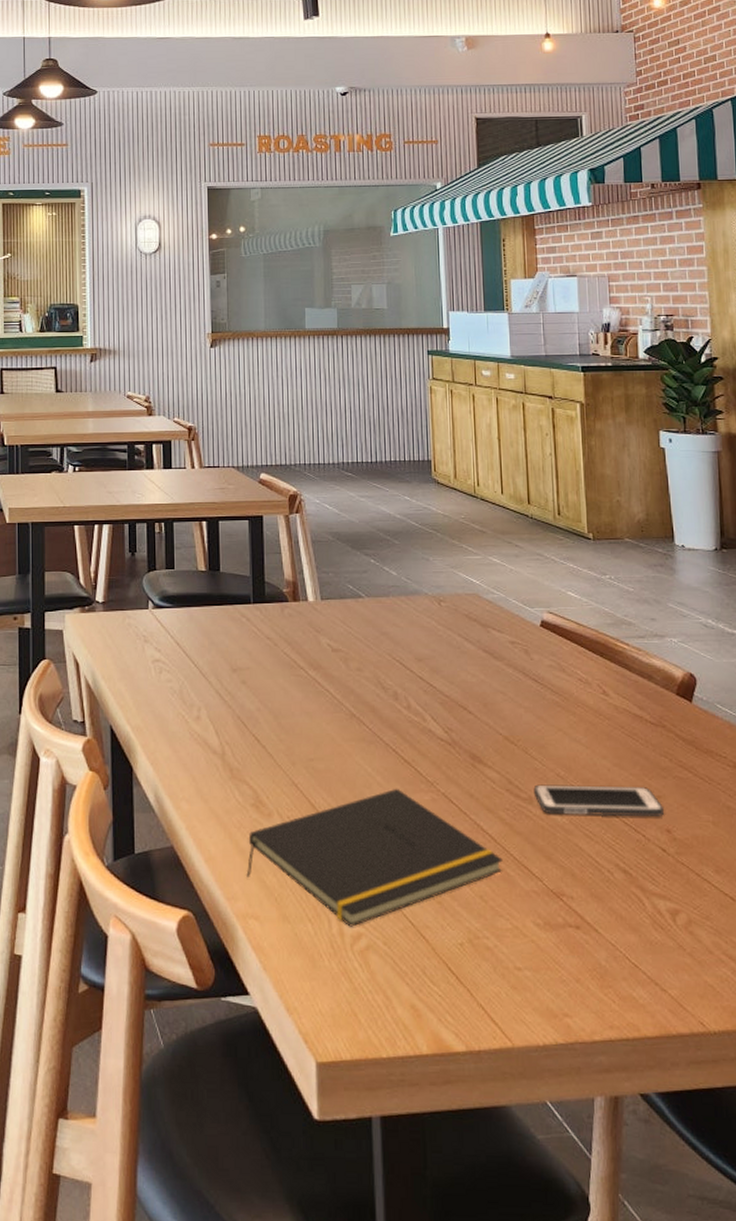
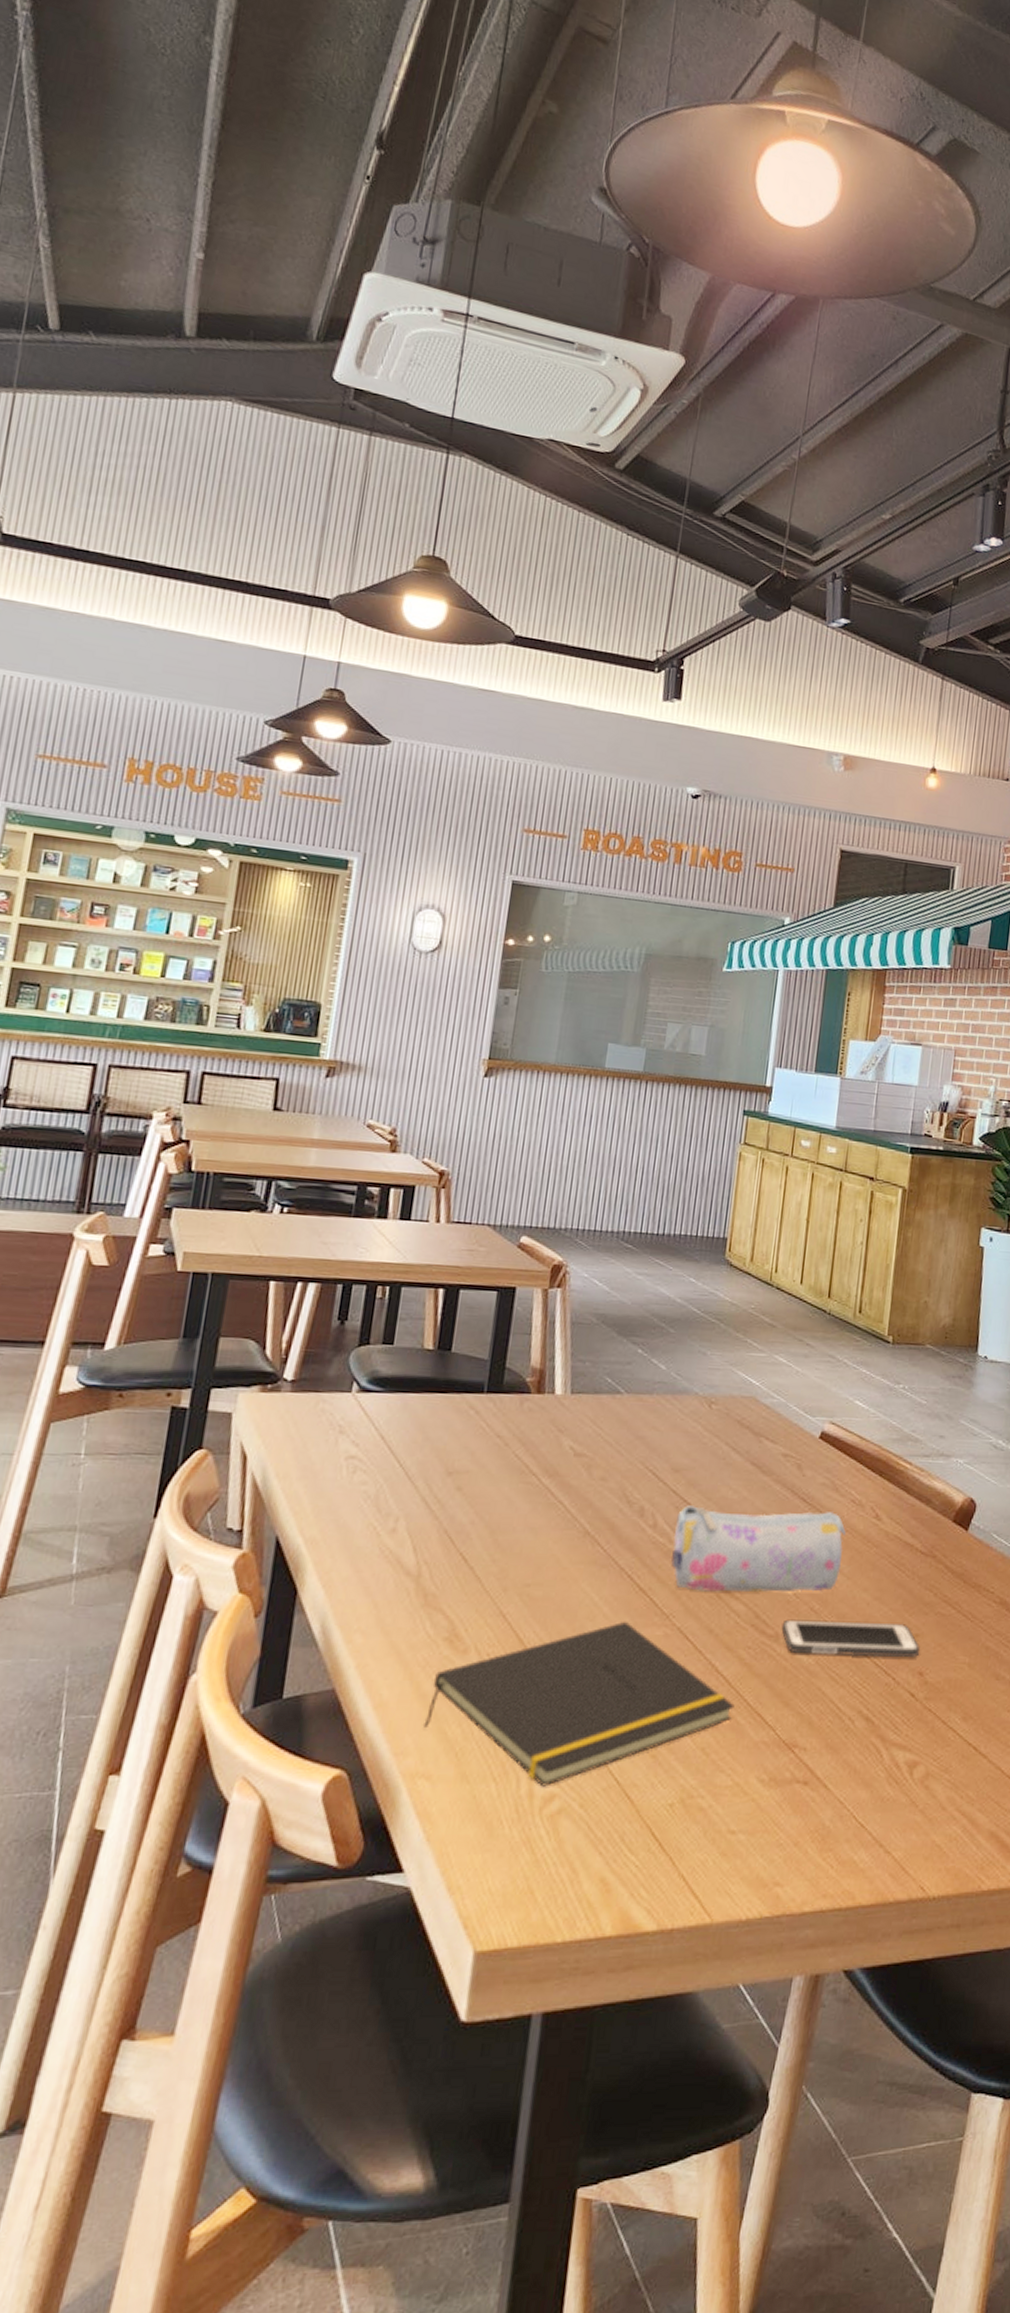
pencil case: none [426,689,578,762] -> present [671,1505,846,1593]

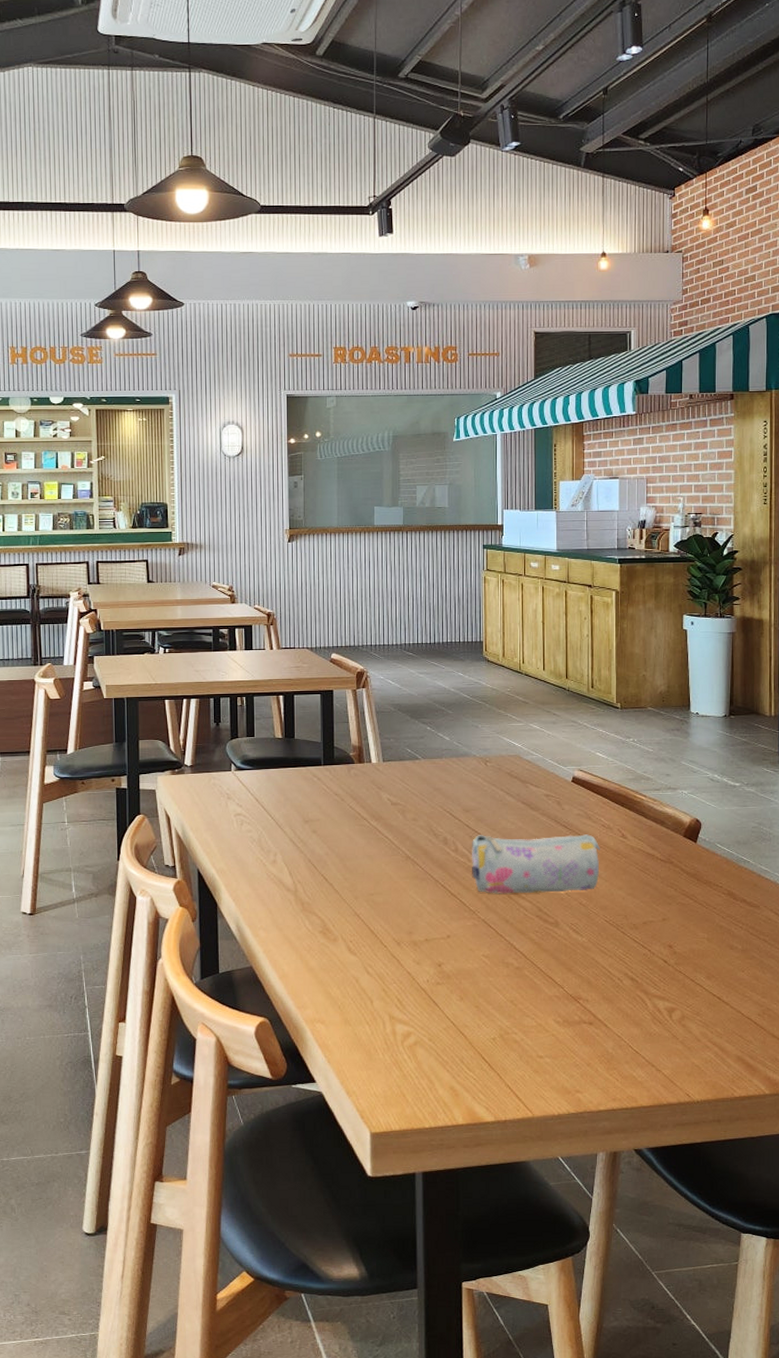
notepad: present [423,1621,735,1787] -> none [314,916,531,1027]
cell phone: present [781,1619,921,1658] -> none [559,911,668,936]

